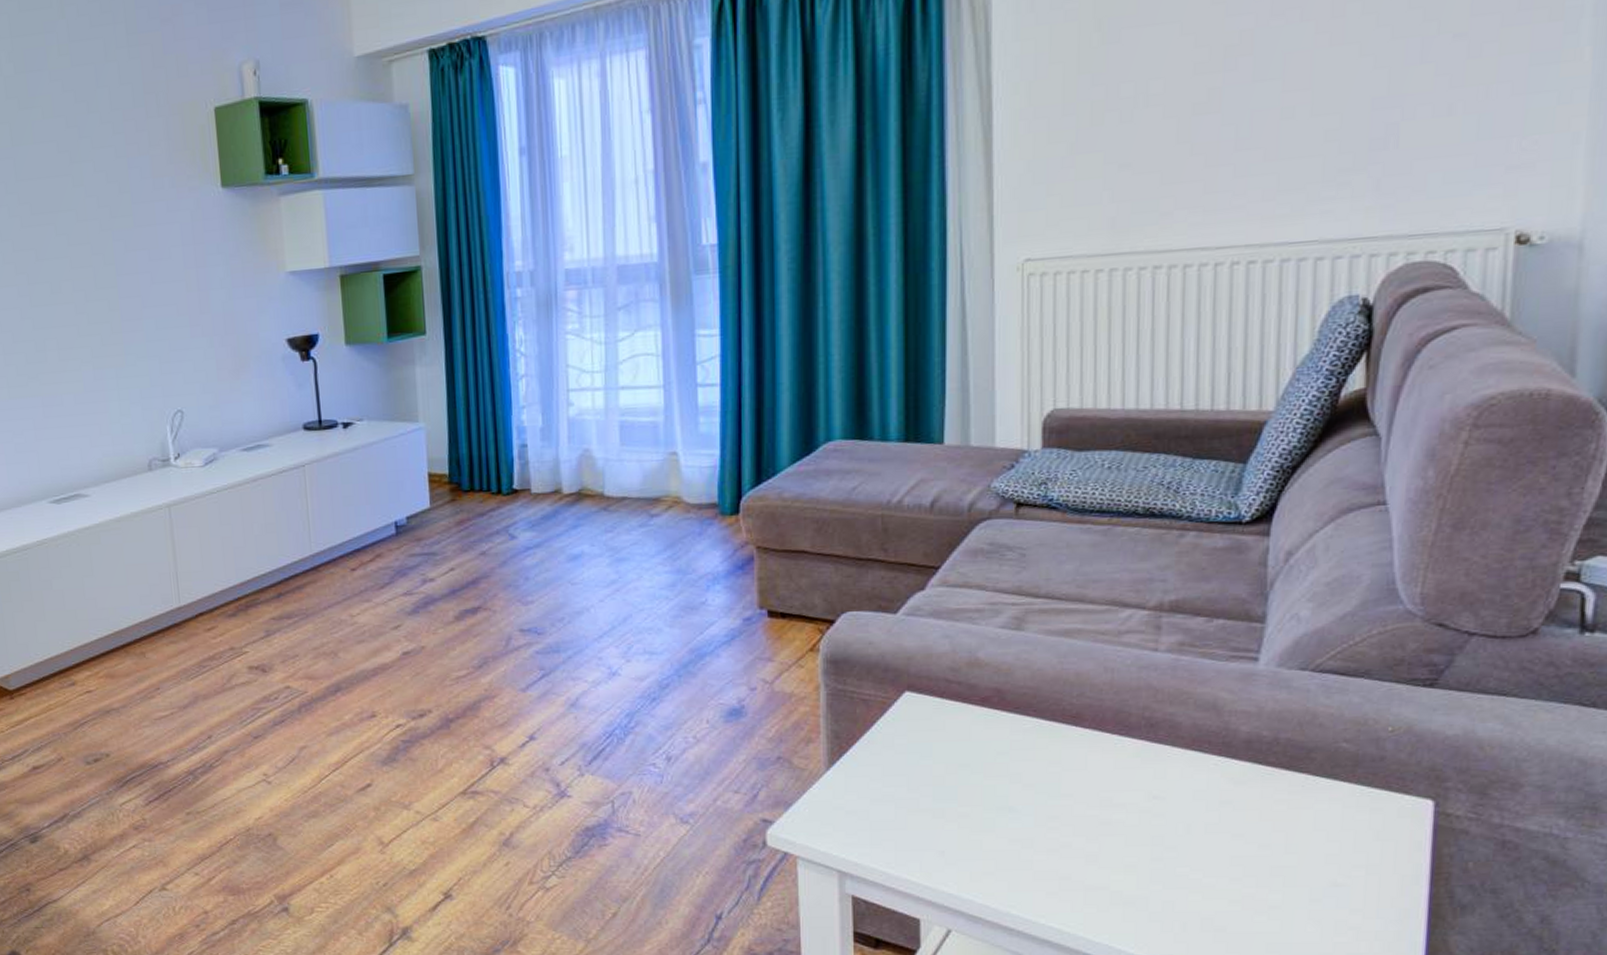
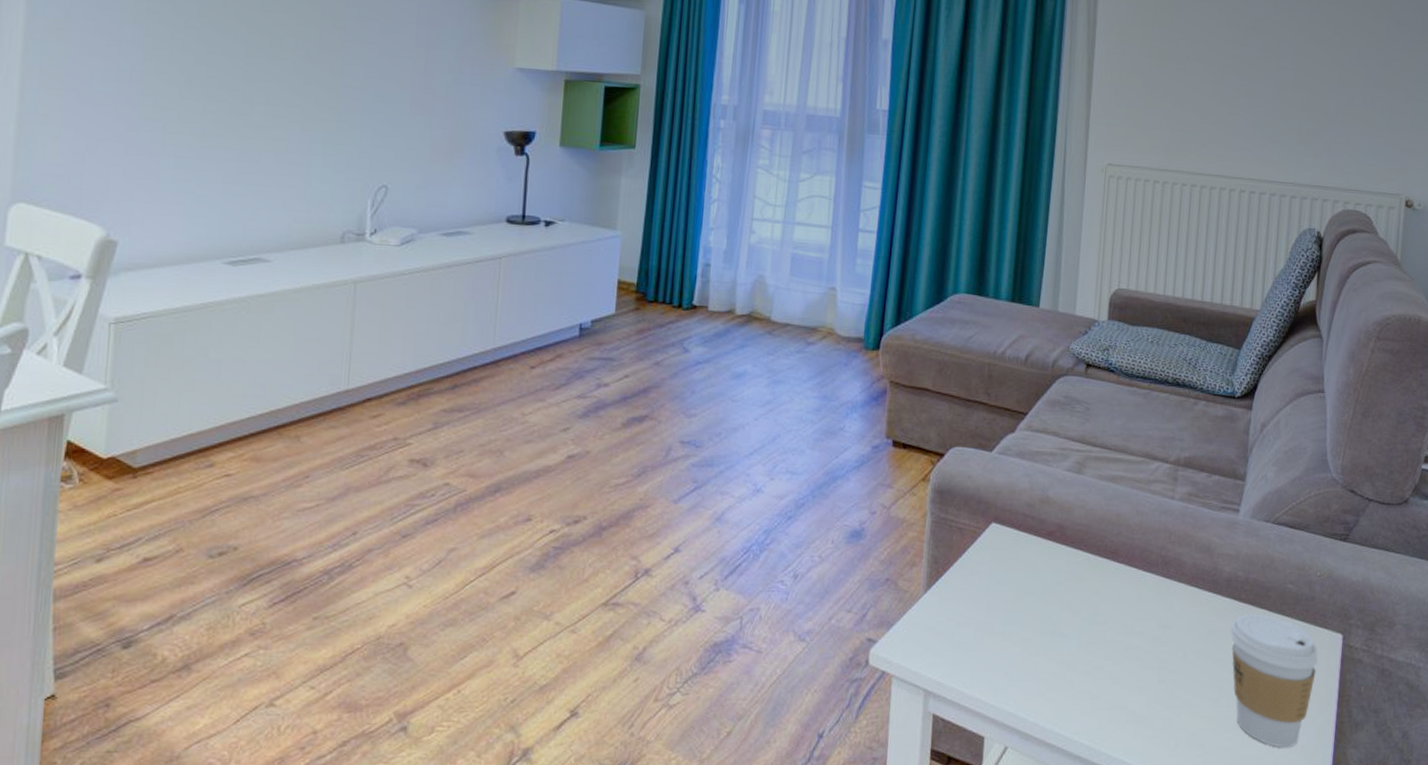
coffee cup: none [1255,779,1396,934] -> present [1230,613,1319,748]

